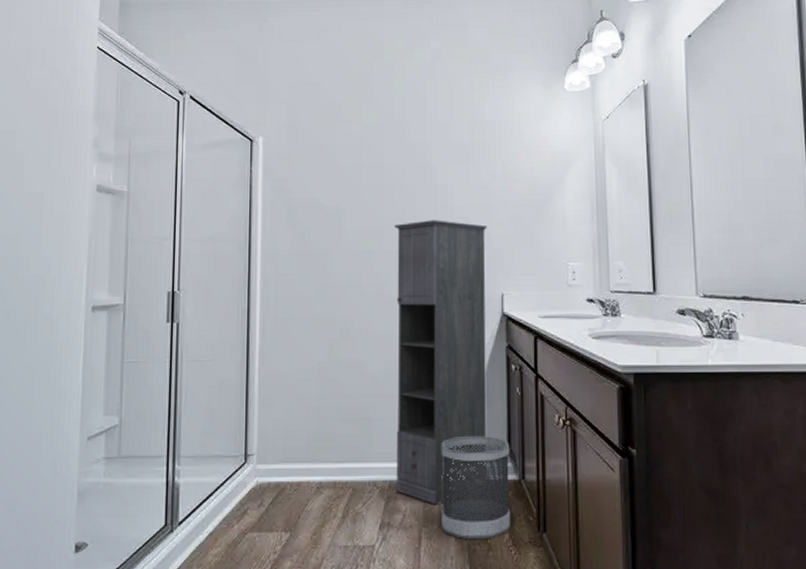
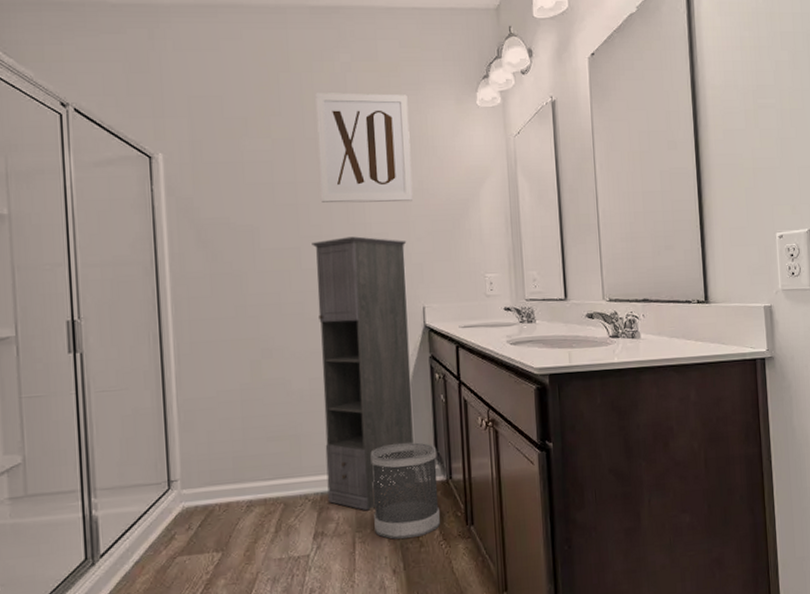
wall art: none [405,79,497,187] -> present [315,93,413,203]

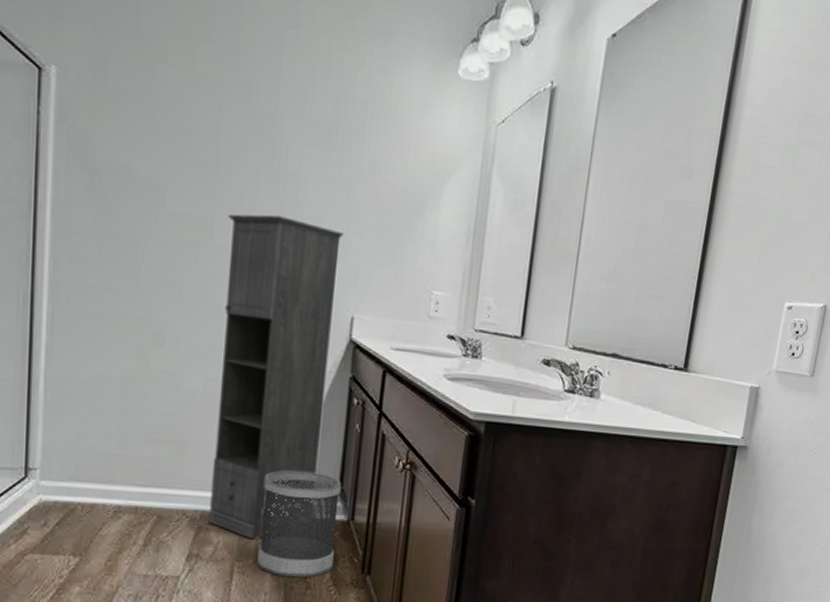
wall art: present [315,93,413,203] -> none [246,21,374,186]

